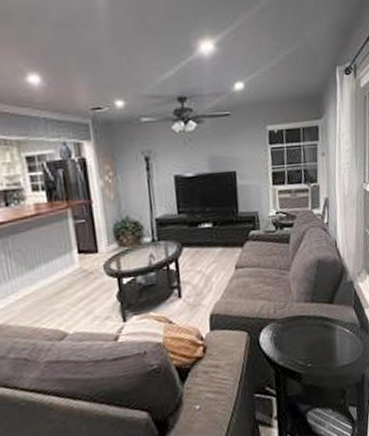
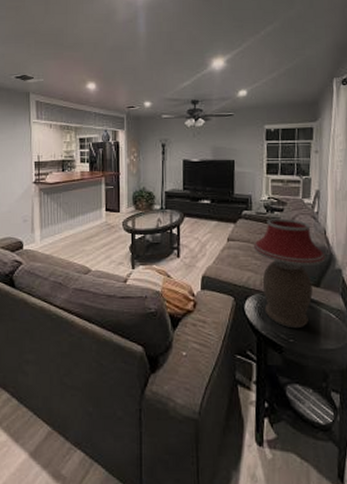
table lamp: none [264,233,338,352] -> present [253,218,326,327]

